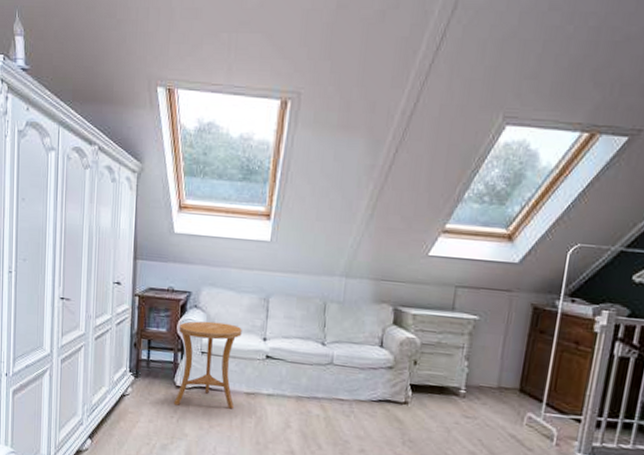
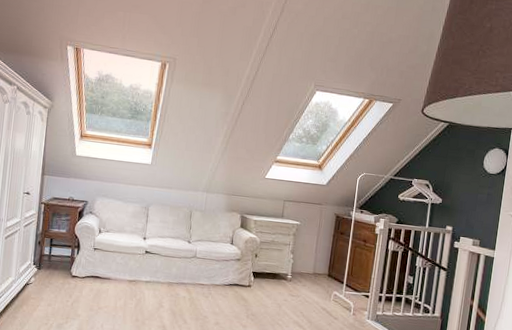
side table: present [173,321,242,409] -> none [69,224,127,294]

